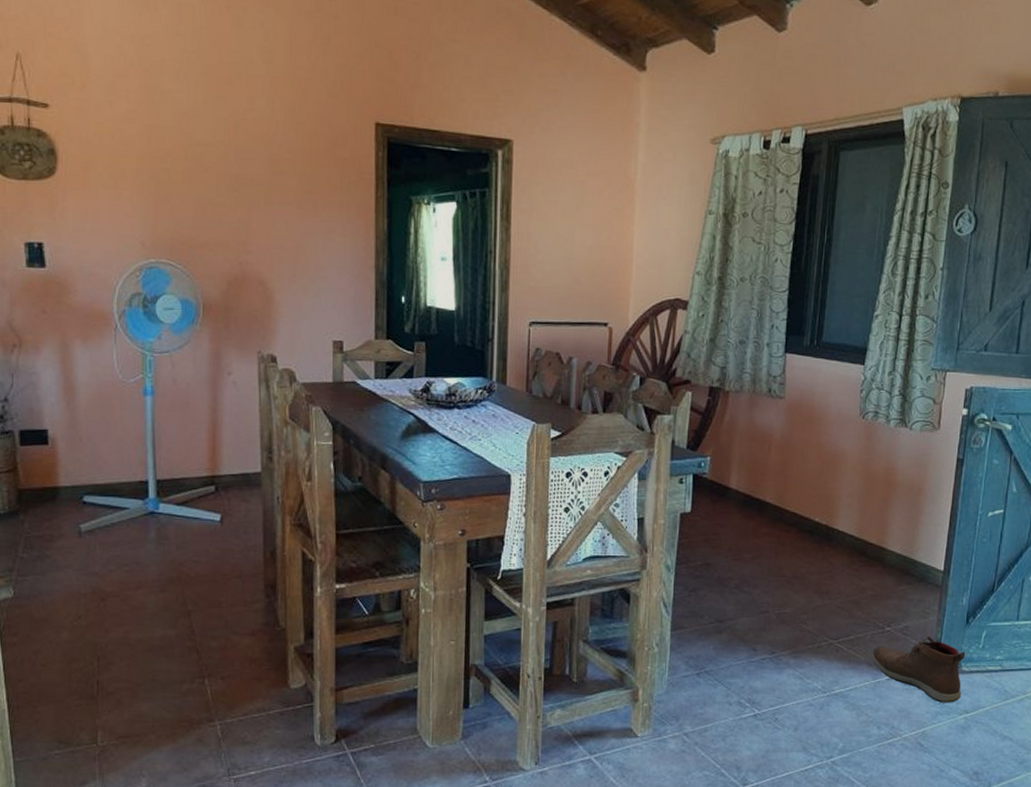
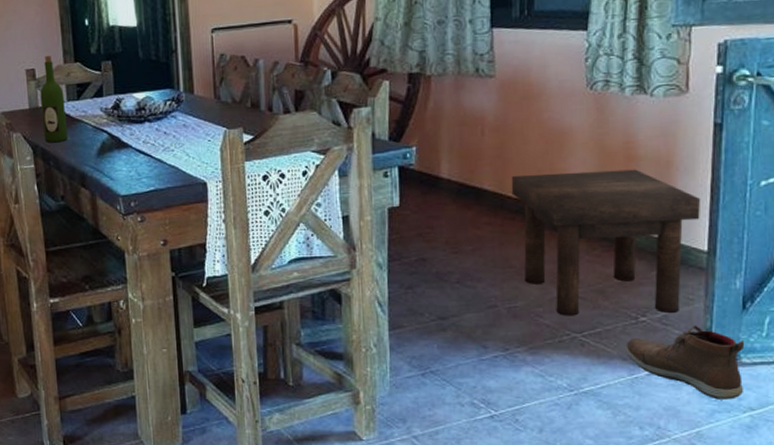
wine bottle: none [345,328,373,421] -> present [40,55,68,143]
stool: none [789,491,942,624] -> present [511,169,701,316]

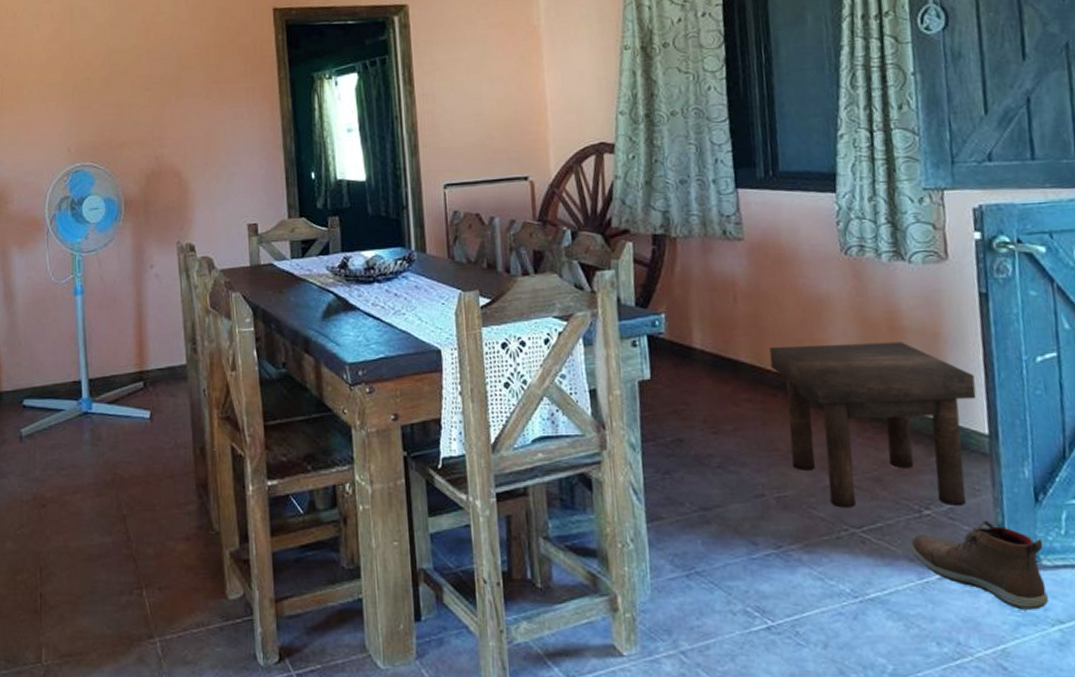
wine bottle: present [40,55,68,143] -> none [262,209,291,304]

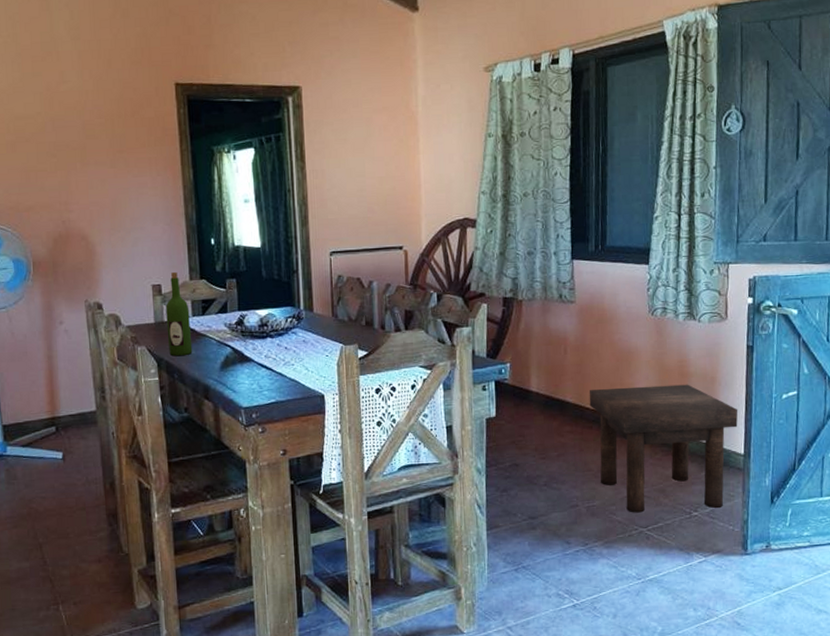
wine bottle: none [262,209,291,304] -> present [165,271,193,357]
boot: present [911,520,1049,610] -> none [682,517,774,582]

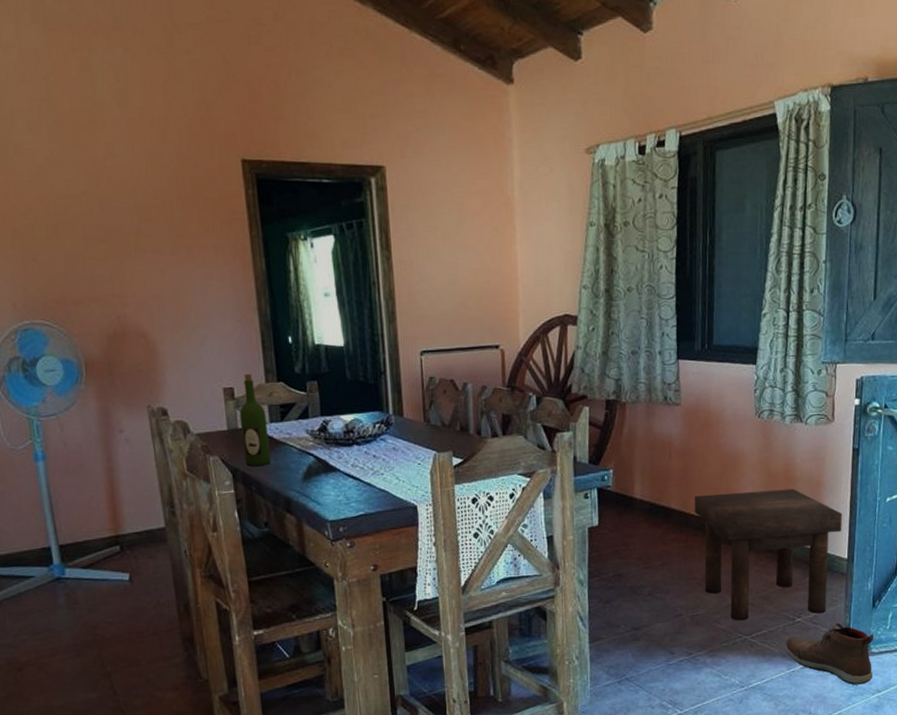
boot: none [682,517,774,582] -> present [785,622,874,685]

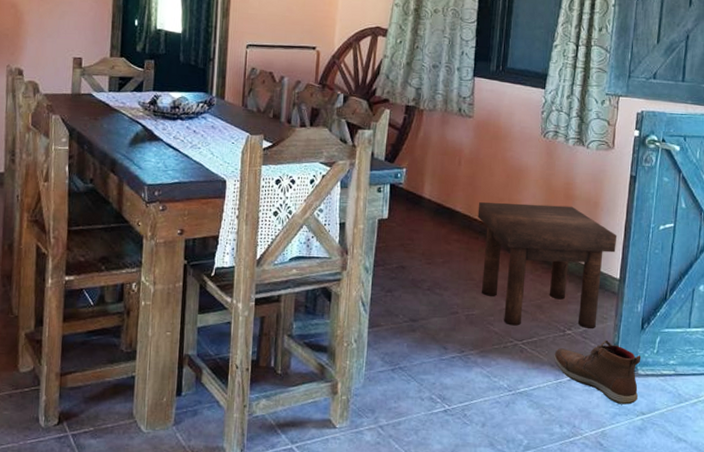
wine bottle: present [239,373,272,467] -> none [82,47,106,129]

